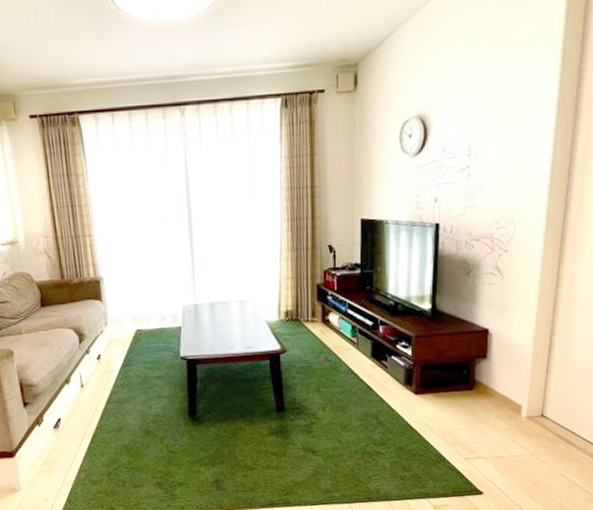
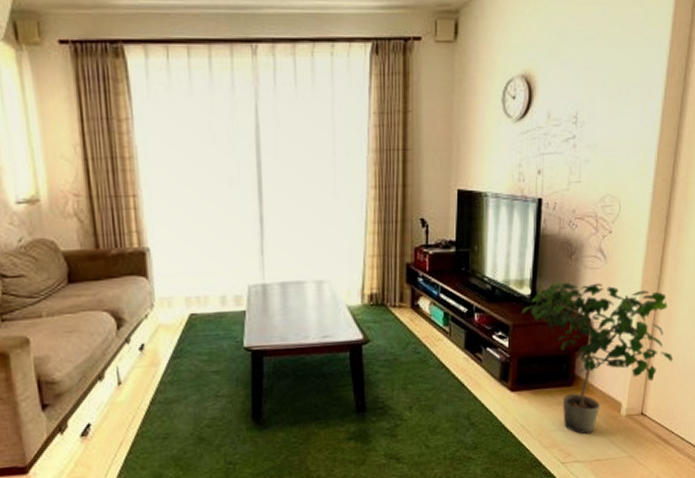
potted plant: none [423,297,573,434] -> present [522,282,674,435]

